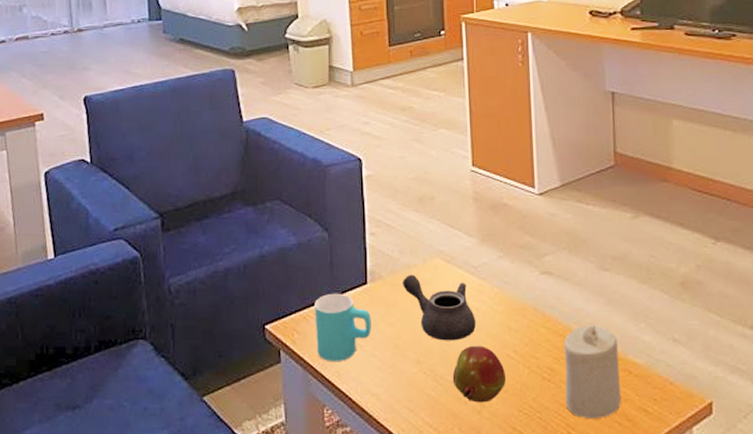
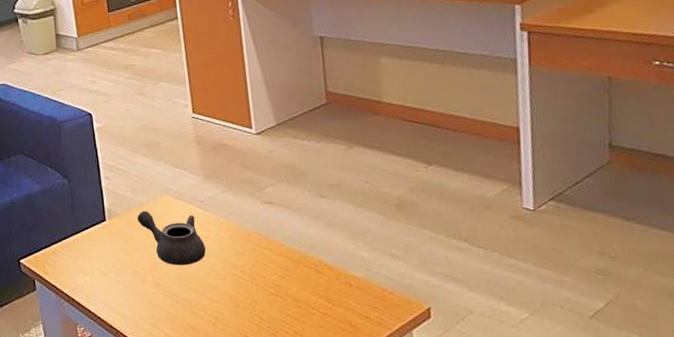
cup: present [314,293,371,361] -> none [61,230,113,287]
fruit: present [452,345,506,403] -> none [187,268,236,317]
candle: present [564,325,621,418] -> none [287,246,344,326]

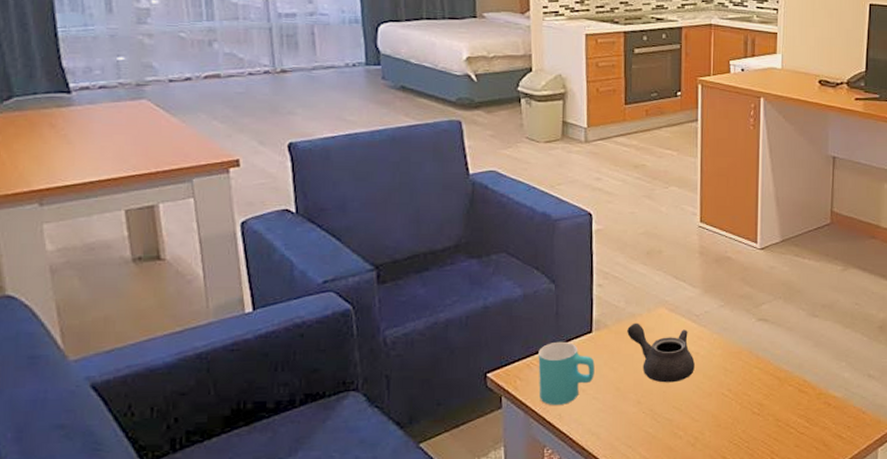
cup: none [61,230,113,287] -> present [538,341,595,405]

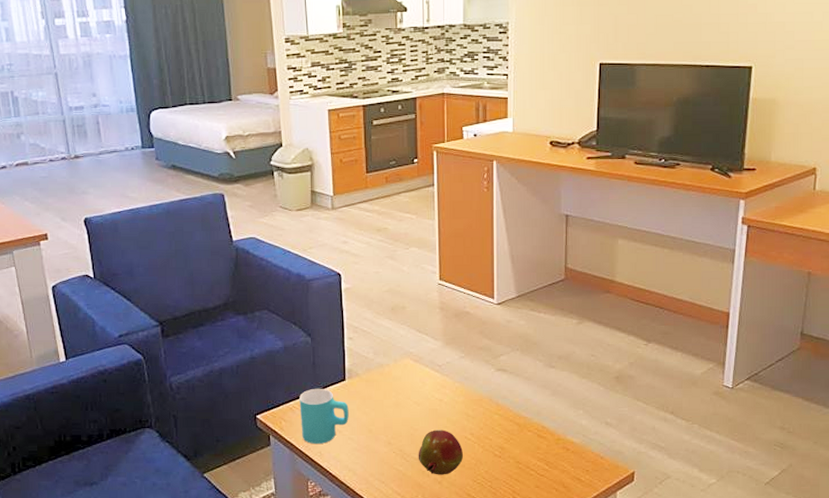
teapot: present [627,323,695,383] -> none [376,372,439,426]
fruit: none [670,386,719,437] -> present [418,429,463,475]

